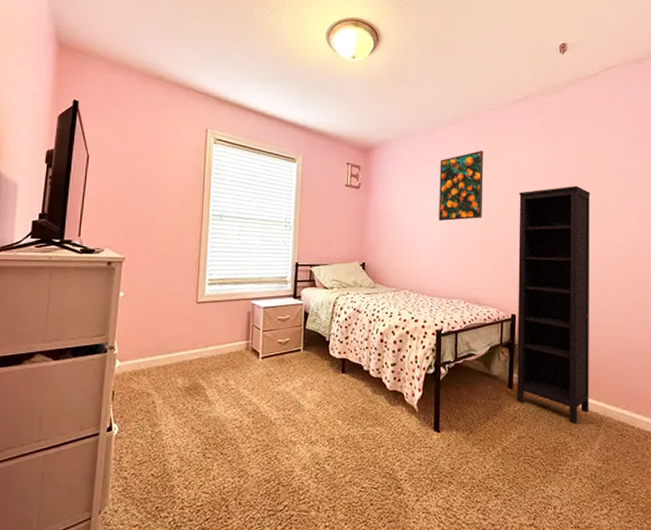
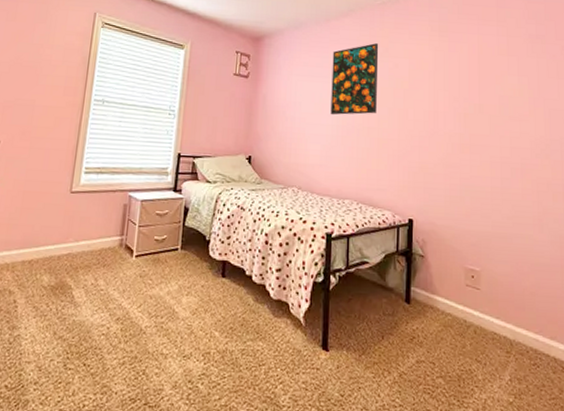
bookcase: present [517,185,591,424] -> none [415,82,496,348]

